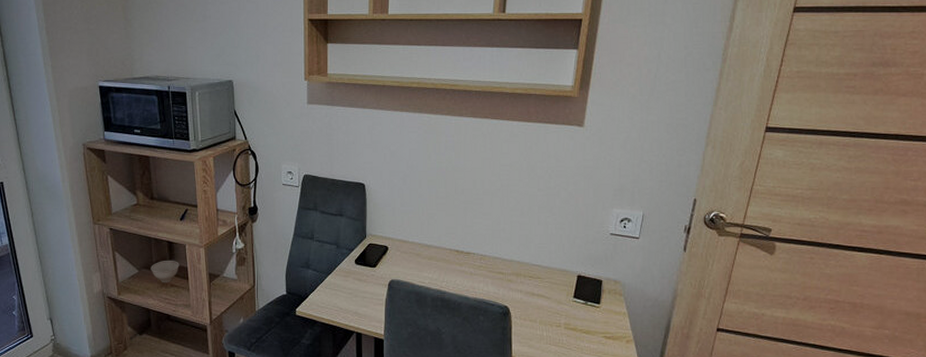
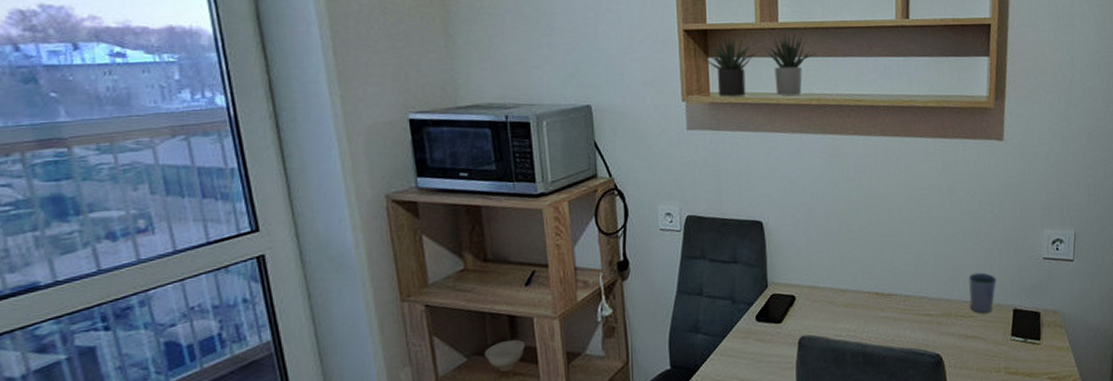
succulent plant: none [324,23,420,78] -> present [703,32,816,97]
cup: none [538,241,565,277] -> present [968,272,997,314]

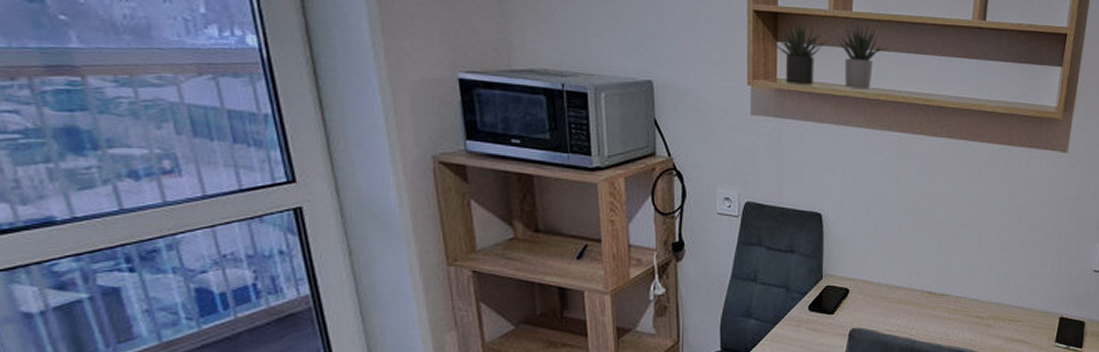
bowl: present [484,339,525,371] -> none [533,311,575,341]
cup: present [968,272,997,314] -> none [1019,280,1047,320]

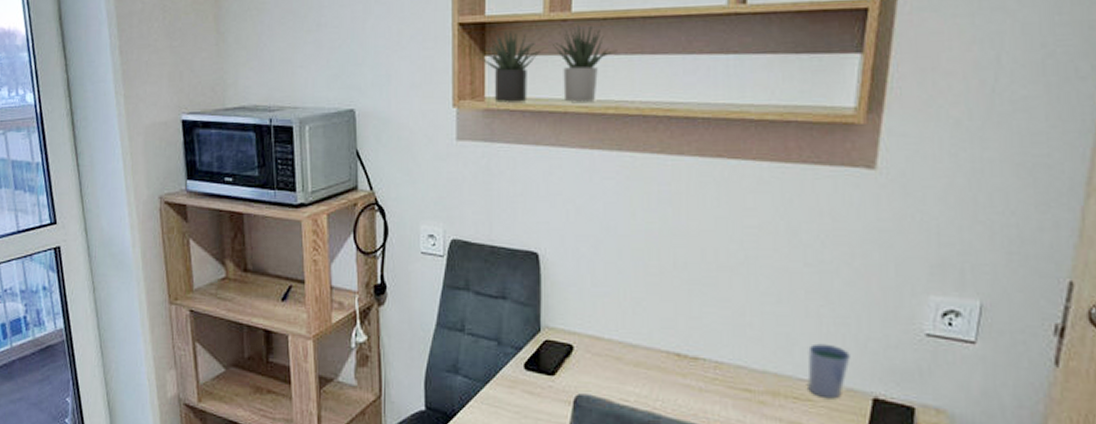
cup: none [1019,280,1047,320] -> present [807,343,850,399]

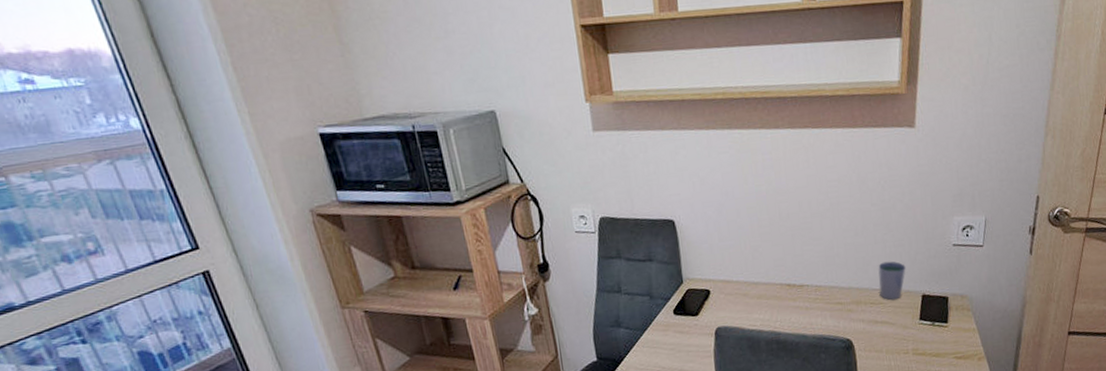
succulent plant: present [479,24,617,103] -> none [603,22,720,96]

